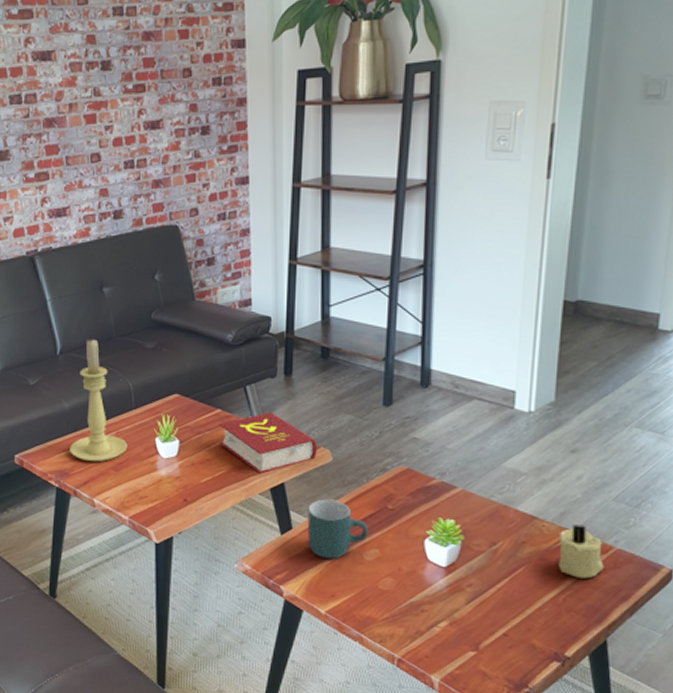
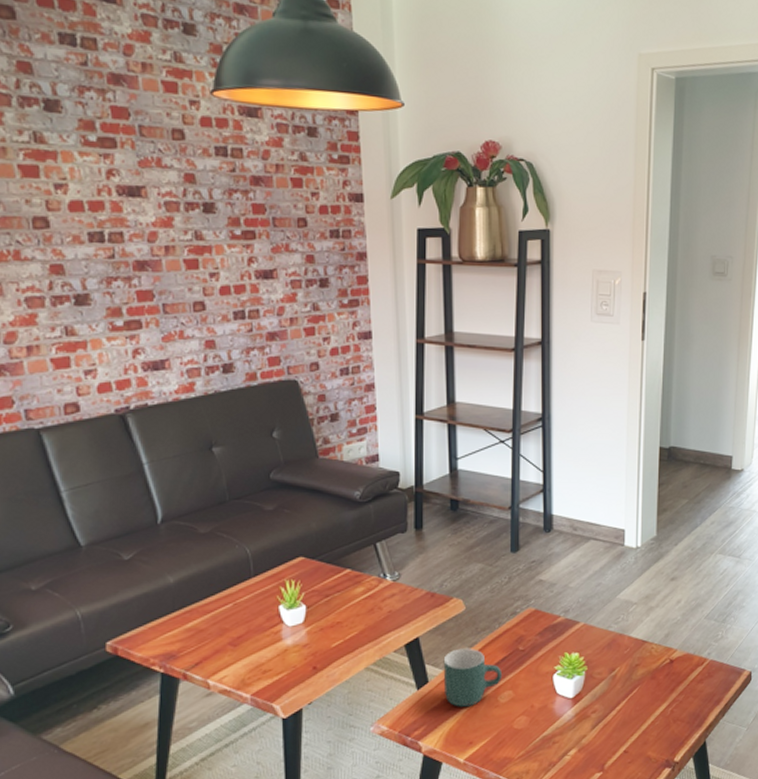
candle holder: present [70,339,128,462] -> none [177,504,247,640]
book: present [218,412,317,474] -> none [348,568,450,631]
candle: present [558,524,604,579] -> none [666,643,701,690]

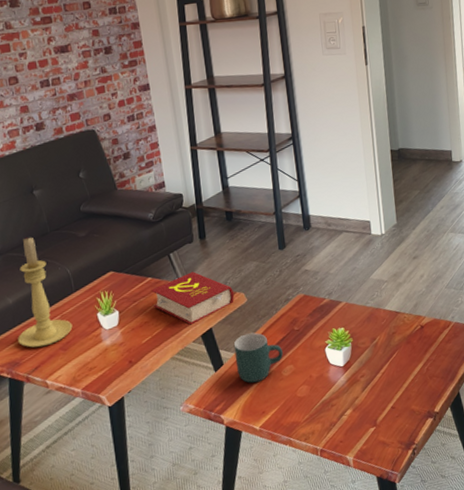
candle holder: none [177,504,247,640] -> present [18,237,73,348]
book: none [348,568,450,631] -> present [151,272,234,325]

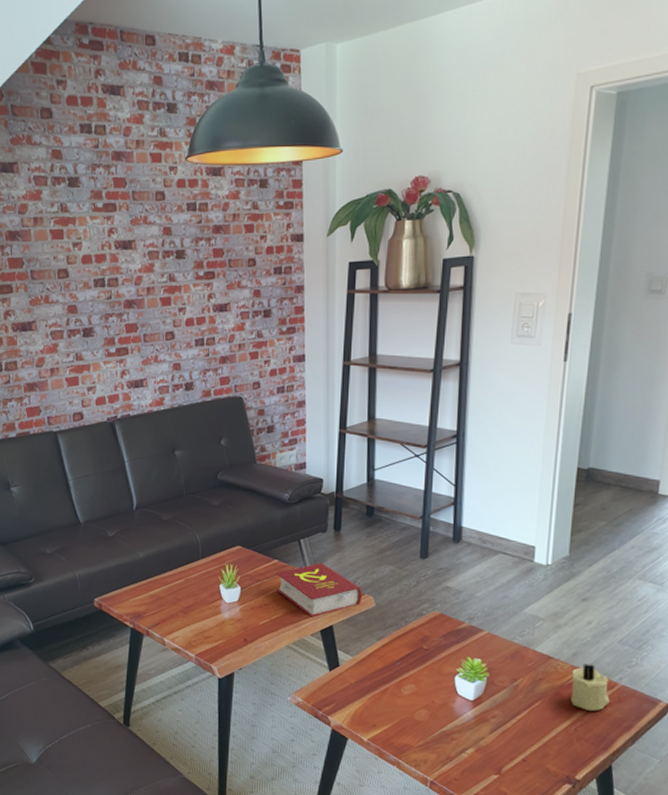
candle holder: present [18,237,73,348] -> none [143,496,195,606]
mug: present [233,332,283,383] -> none [352,640,406,693]
candle: none [416,310,449,351] -> present [571,664,610,711]

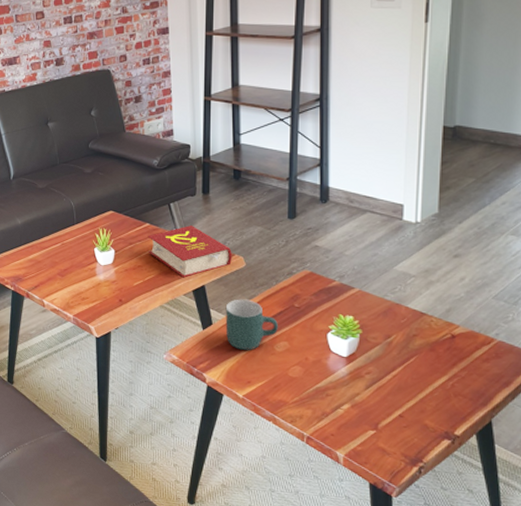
mug: none [352,640,406,693] -> present [225,299,278,350]
candle: present [571,664,610,711] -> none [446,320,487,367]

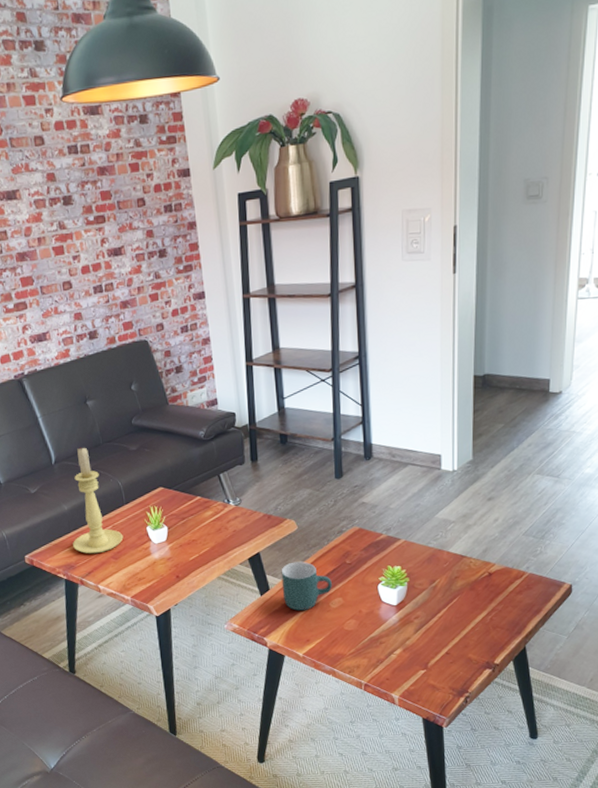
candle holder: none [23,166,71,269] -> present [73,447,124,554]
book: present [148,225,232,278] -> none [199,494,284,547]

